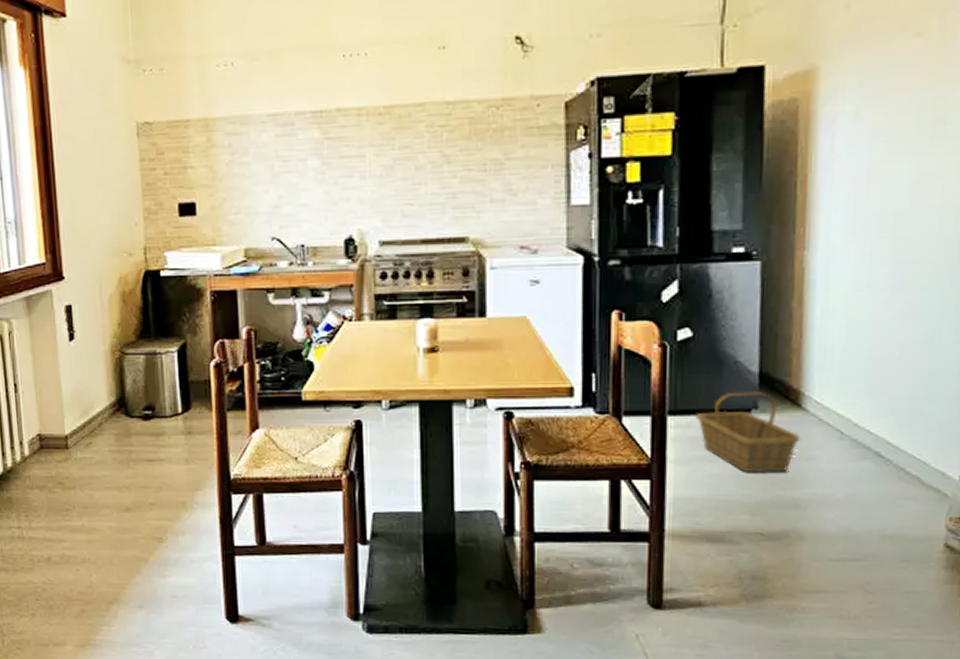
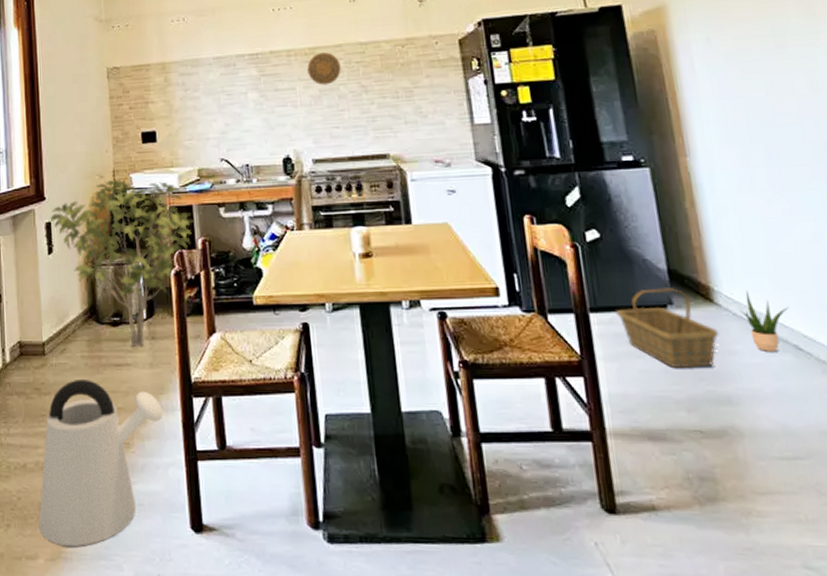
watering can: none [65,474,199,635] -> present [38,380,164,547]
shrub: none [70,259,239,443] -> present [49,180,195,348]
decorative plate: none [381,112,421,153] -> present [307,52,341,85]
potted plant: none [828,396,879,458] -> present [741,291,789,351]

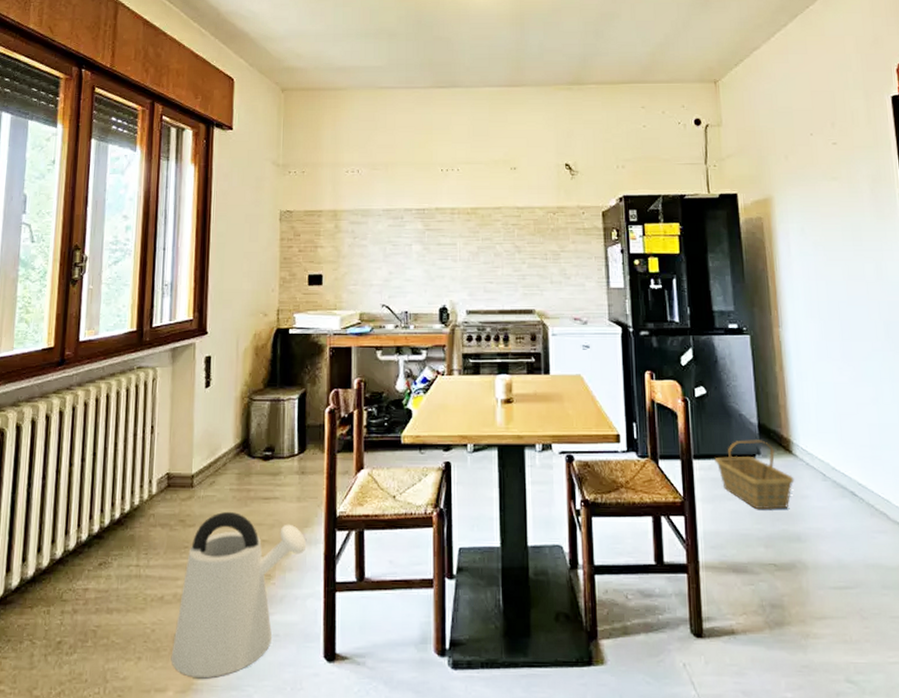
shrub: present [49,180,195,348] -> none [210,319,352,482]
decorative plate: present [307,52,341,85] -> none [468,213,498,243]
potted plant: present [741,291,789,351] -> none [813,444,849,496]

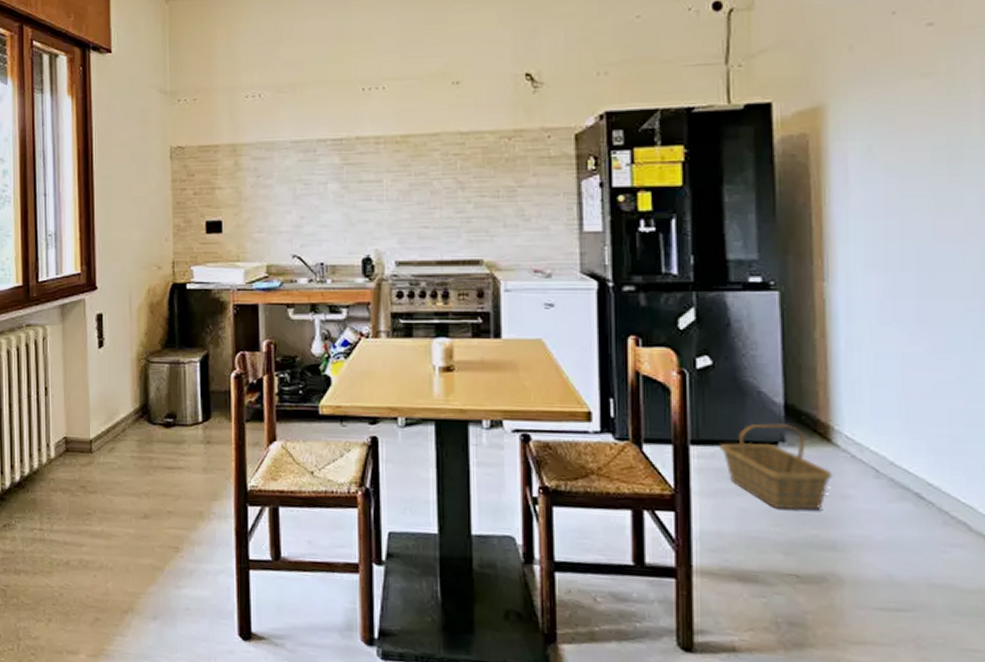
watering can: present [171,512,307,679] -> none [80,480,216,646]

